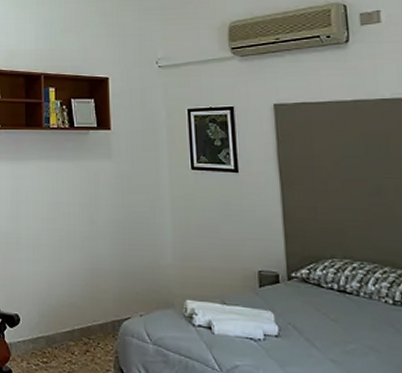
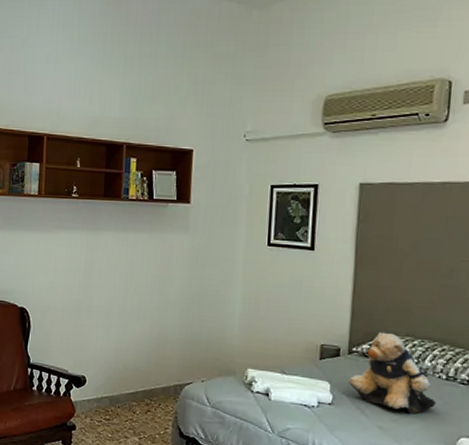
teddy bear: none [292,255,388,345] -> present [348,332,436,415]

